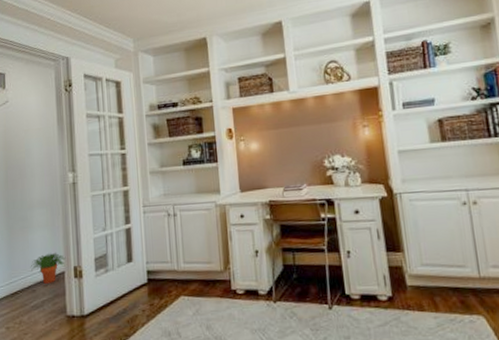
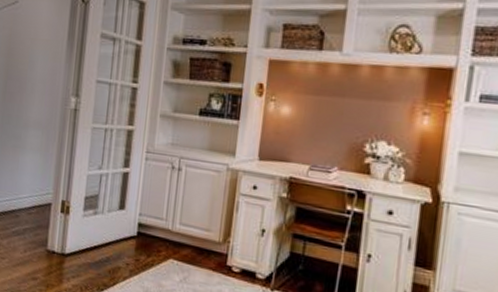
potted plant: present [30,252,66,284] -> none [16,179,55,213]

